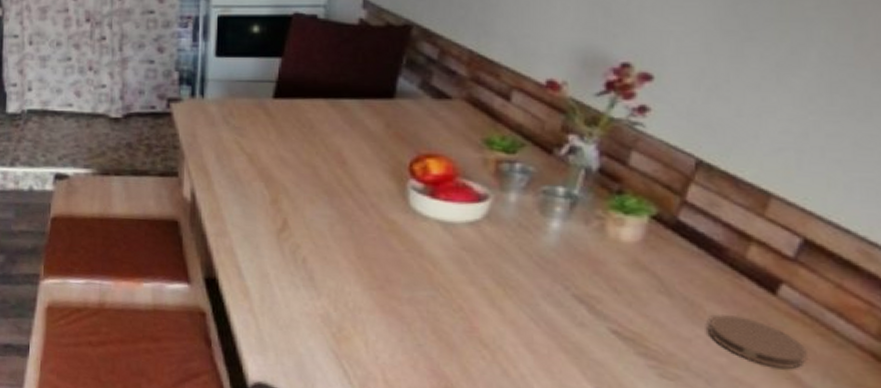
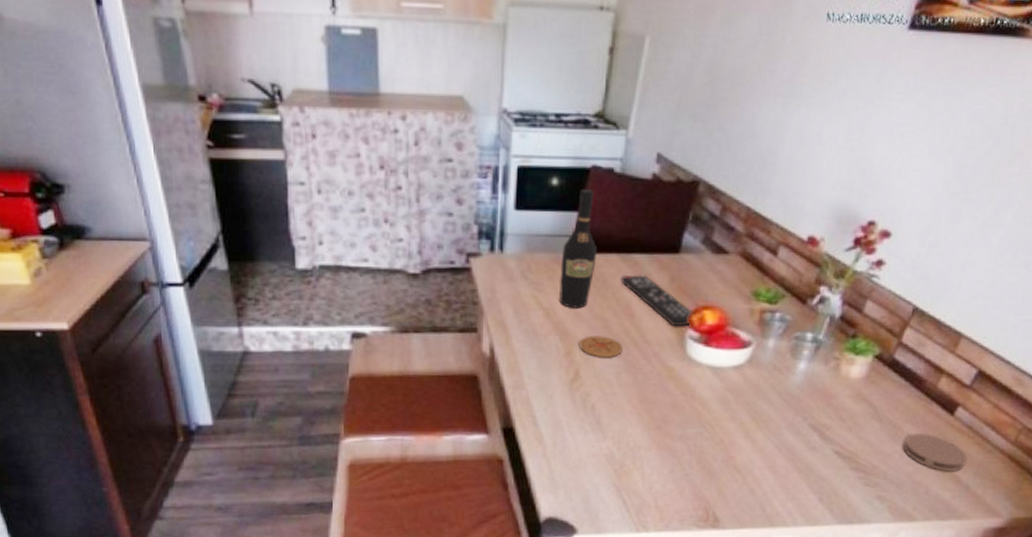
wine bottle: none [263,35,303,155] -> present [559,188,598,308]
coaster: none [286,183,335,207] -> present [579,335,623,357]
remote control: none [329,120,417,177] -> present [620,274,695,327]

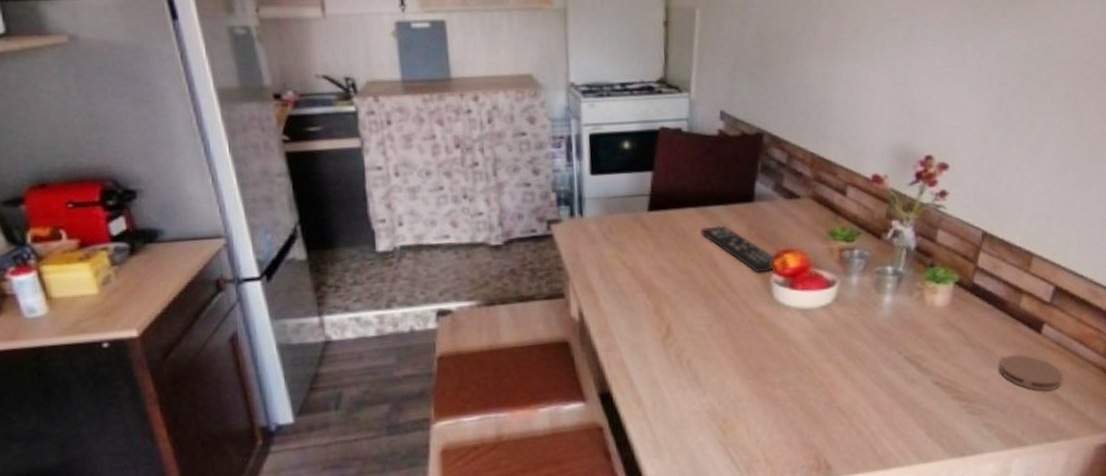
wine bottle: present [559,188,598,308] -> none [640,149,675,265]
coaster: present [579,335,623,357] -> none [667,289,711,311]

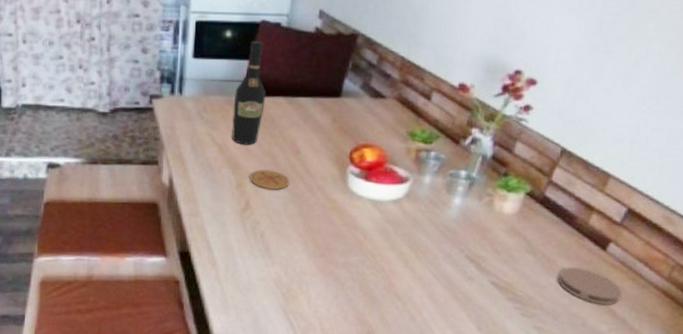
wine bottle: none [640,149,675,265] -> present [232,40,267,145]
coaster: none [667,289,711,311] -> present [249,169,289,190]
remote control: present [700,225,777,273] -> none [287,115,356,163]

